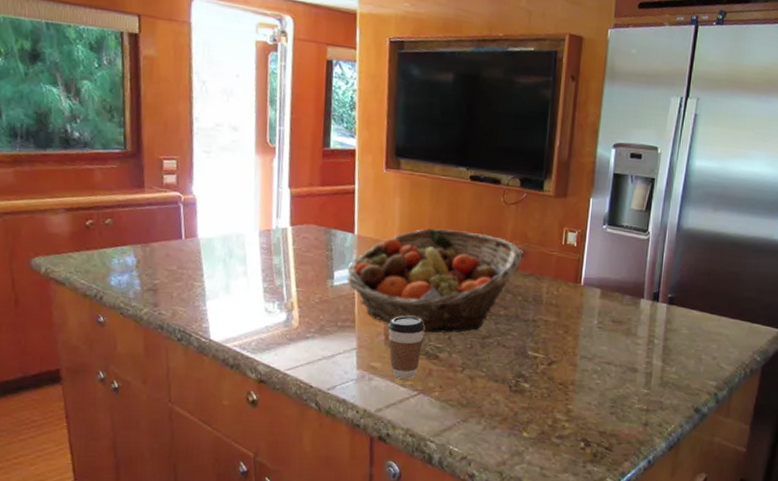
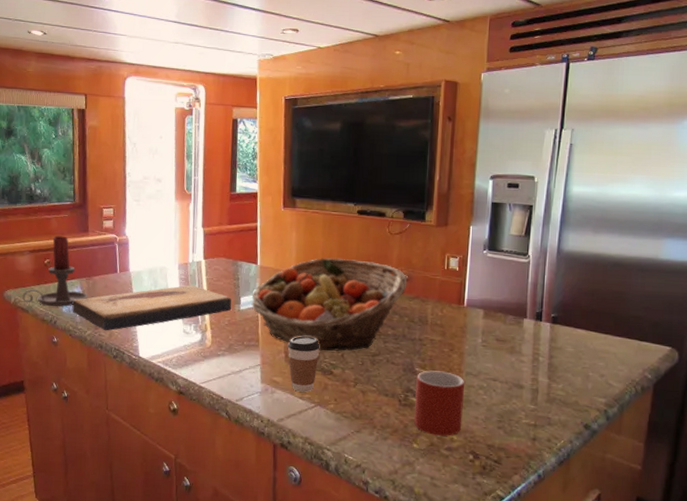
candle holder: none [56,191,144,279] -> present [22,235,88,307]
fish fossil: none [123,255,324,309] -> present [72,285,232,331]
mug: none [525,354,578,423] -> present [414,370,464,436]

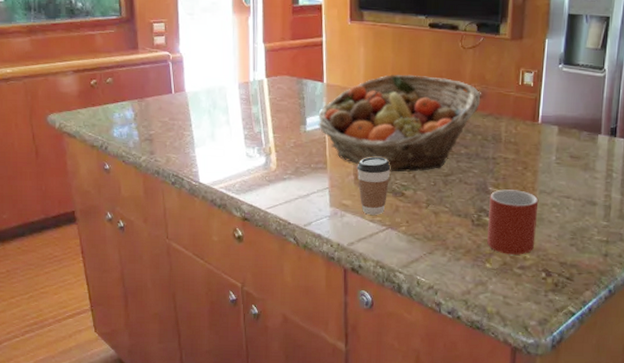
candle holder: present [22,235,88,307] -> none [68,53,141,131]
fish fossil: present [72,285,232,331] -> none [124,105,297,156]

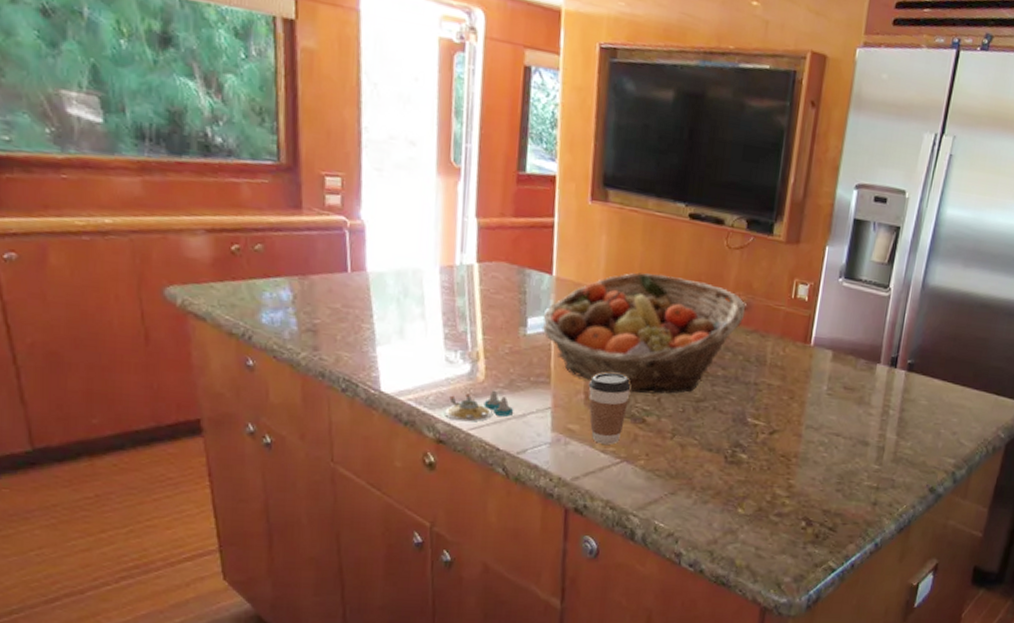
salt and pepper shaker set: none [247,176,300,203] -> present [443,390,514,422]
mug: present [487,189,538,255] -> none [741,421,803,500]

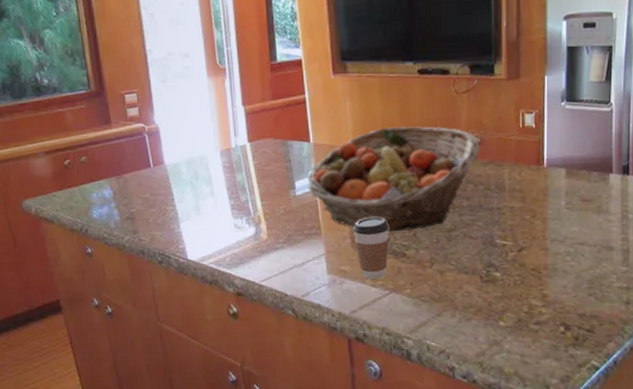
salt and pepper shaker set: present [443,390,514,422] -> none [239,246,295,276]

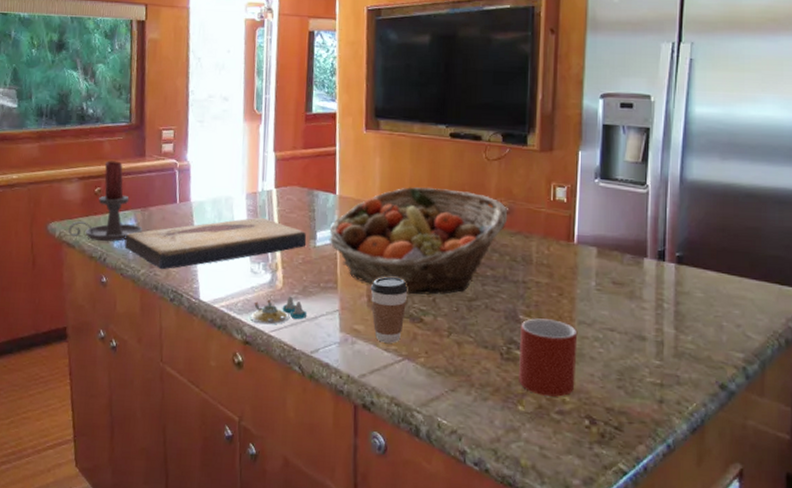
candle holder: none [44,131,120,213] -> present [68,160,143,242]
fish fossil: none [103,173,286,235] -> present [124,217,307,270]
salt and pepper shaker set: none [239,246,295,276] -> present [249,296,308,325]
mug: none [498,240,550,310] -> present [519,318,576,397]

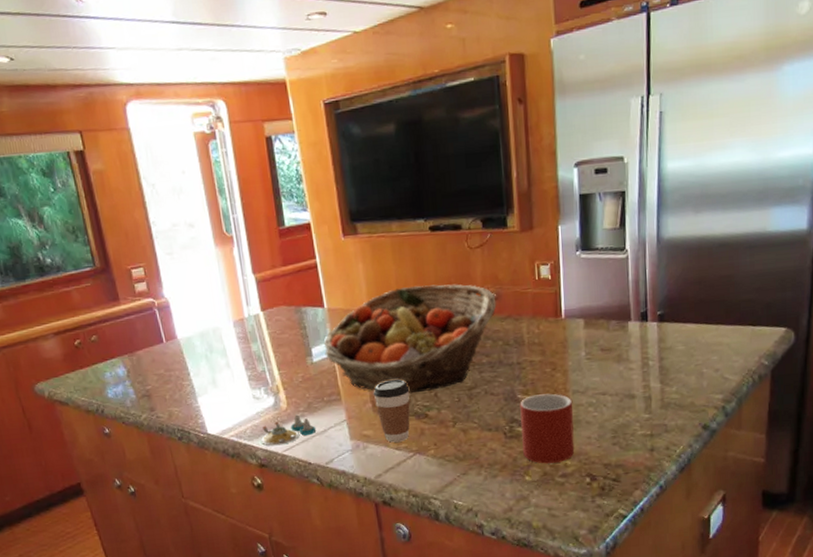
candle holder: present [68,160,143,242] -> none [56,309,135,395]
fish fossil: present [124,217,307,270] -> none [118,343,304,412]

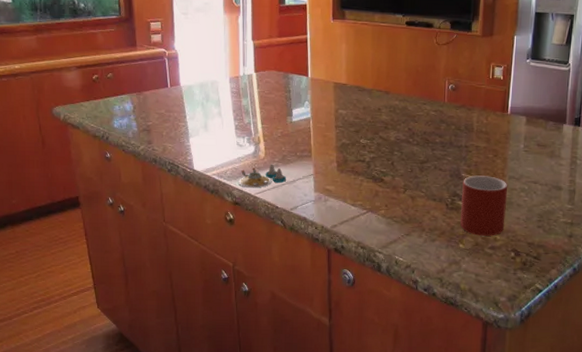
fruit basket: present [323,284,497,394] -> none [303,69,454,160]
coffee cup: present [373,378,410,443] -> none [339,145,371,199]

